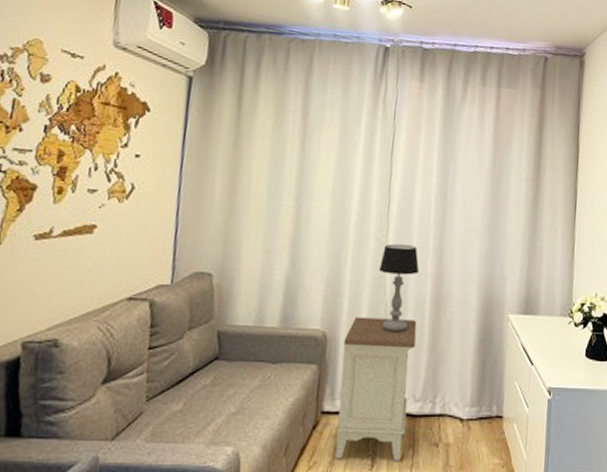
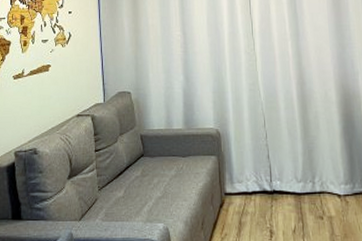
nightstand: present [335,317,417,461] -> none [233,115,294,232]
table lamp: present [379,244,420,333] -> none [252,55,284,126]

